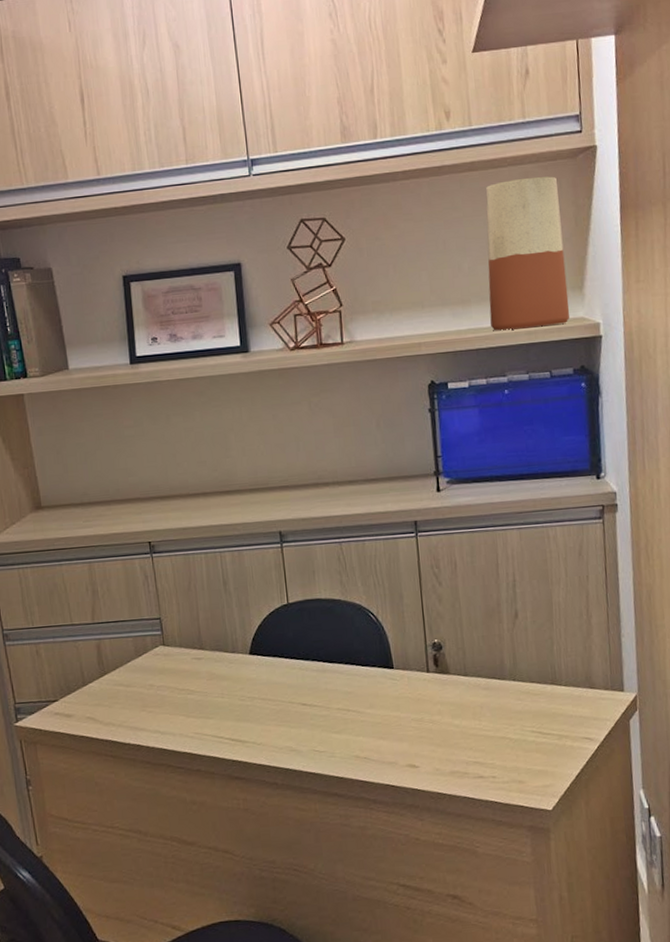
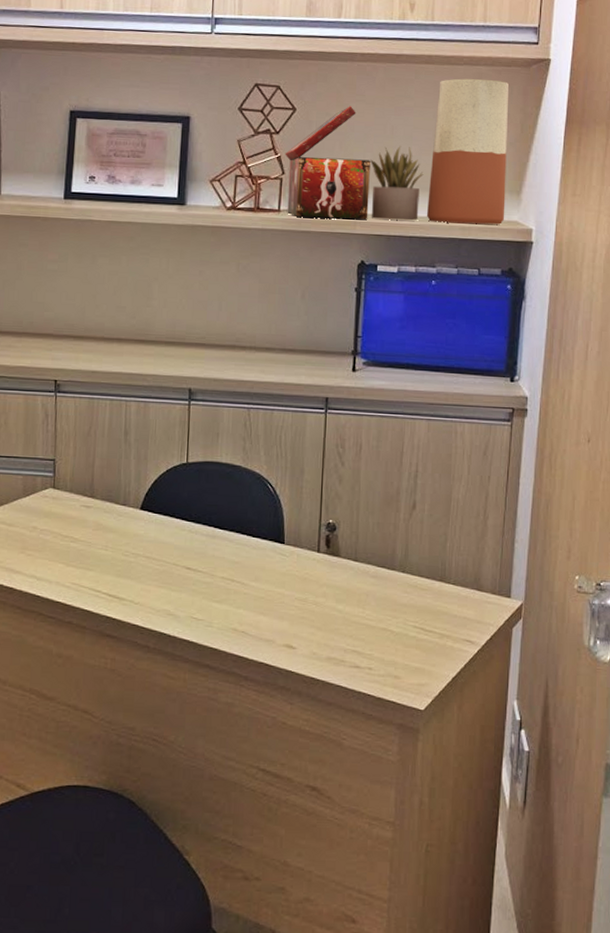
decorative box: none [340,227,432,348] -> present [285,106,370,221]
succulent plant: none [426,259,483,337] -> present [370,146,424,221]

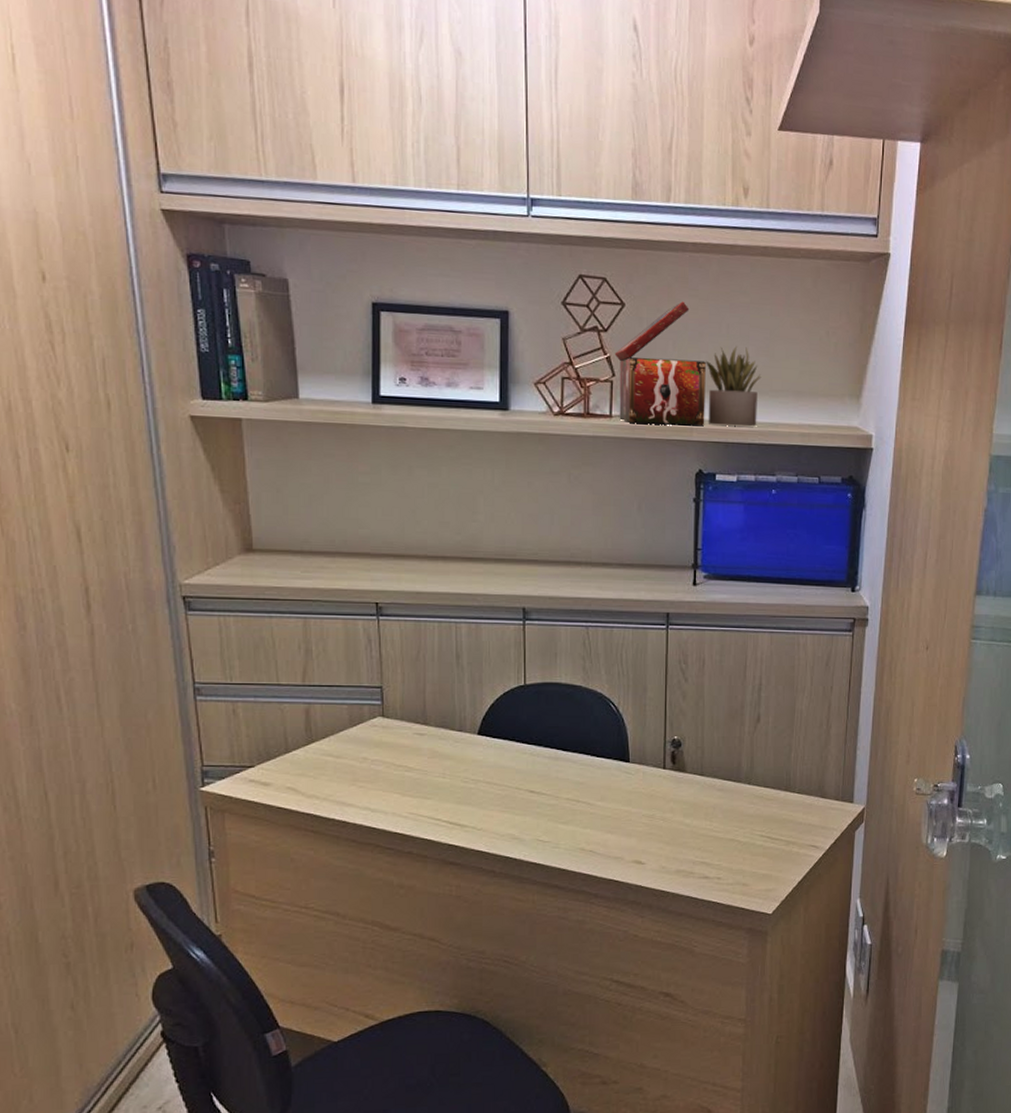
vase: present [426,78,509,225] -> none [765,273,847,431]

